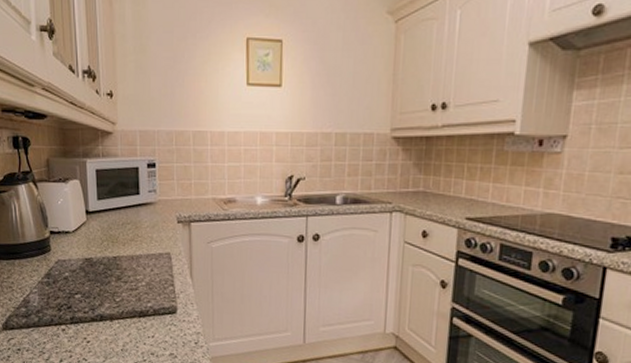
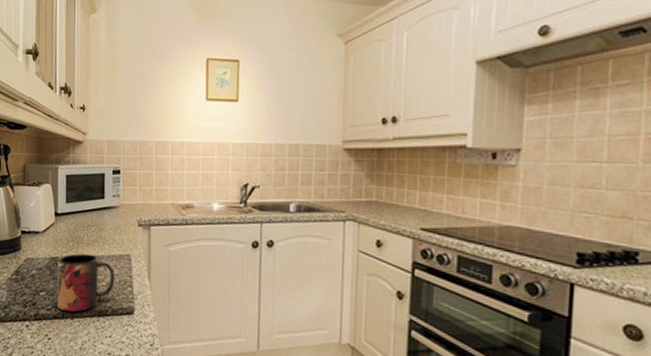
mug: none [92,253,155,314] -> present [57,253,115,313]

